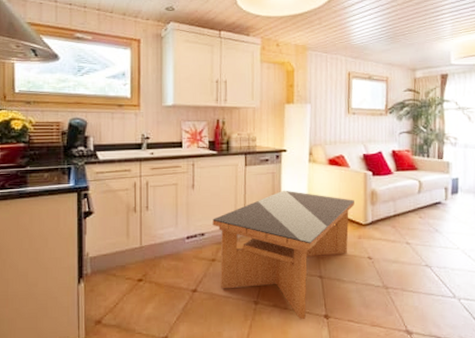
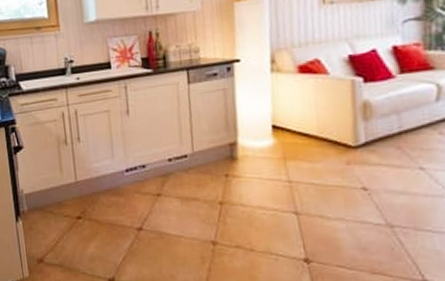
coffee table: present [212,190,355,320] -> none [153,109,339,264]

